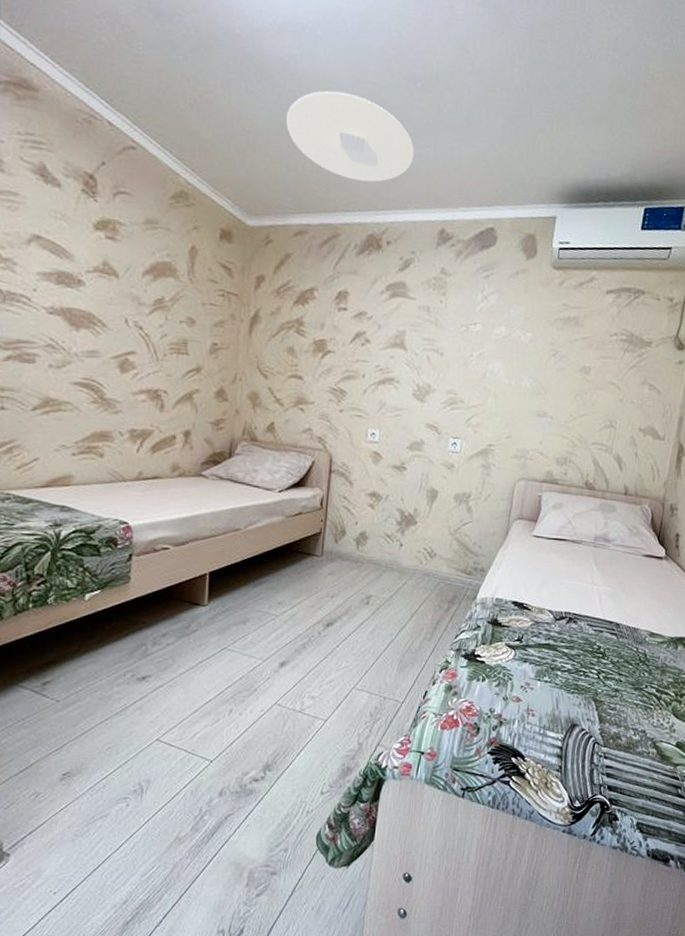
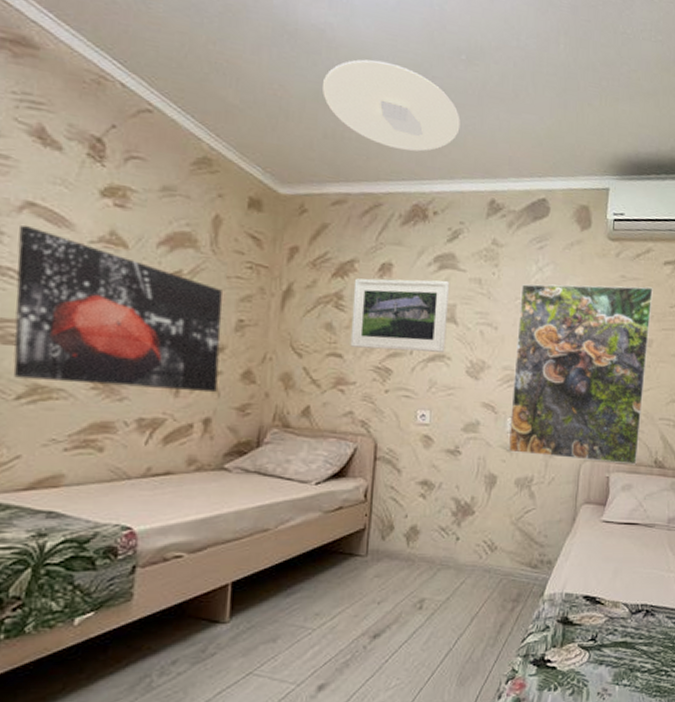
wall art: none [28,256,199,409] -> present [13,225,222,393]
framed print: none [309,306,401,376] -> present [350,278,450,353]
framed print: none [448,311,594,486] -> present [508,283,653,465]

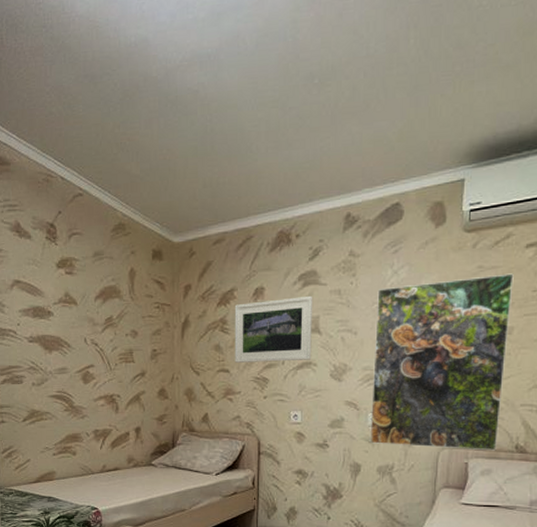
wall art: present [13,225,222,393] -> none [13,297,142,408]
ceiling light: present [323,59,461,152] -> none [200,105,316,184]

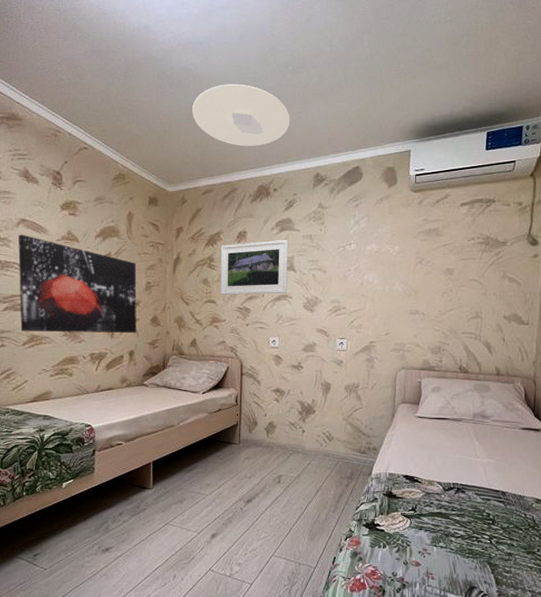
wall art: none [13,297,142,408] -> present [18,234,137,334]
ceiling light: none [200,105,316,184] -> present [192,83,290,146]
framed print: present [370,273,514,451] -> none [338,226,452,371]

